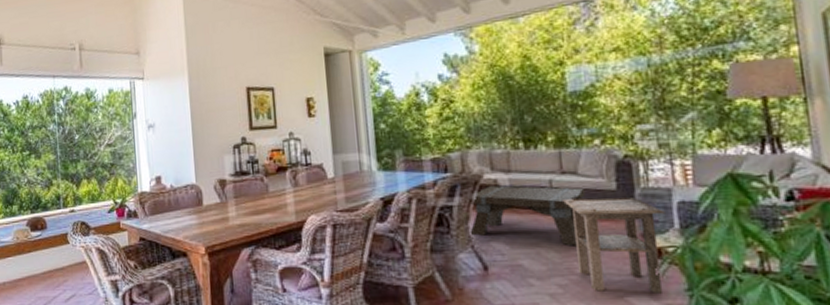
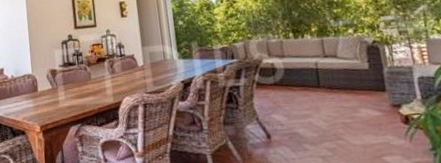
coffee table: present [470,185,586,246] -> none [254,68,347,116]
side table: present [563,197,665,294] -> none [327,75,412,153]

